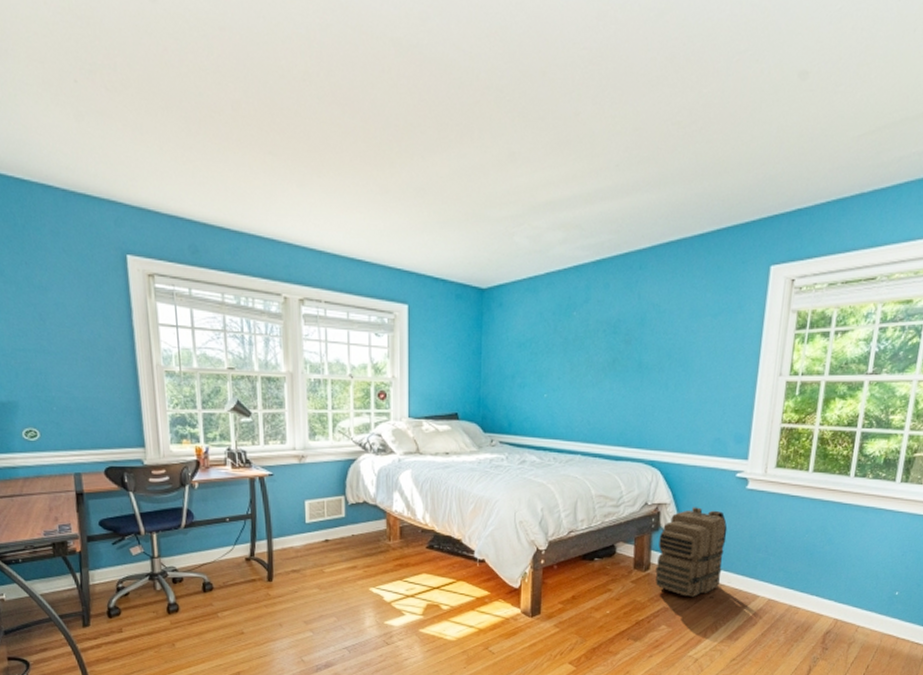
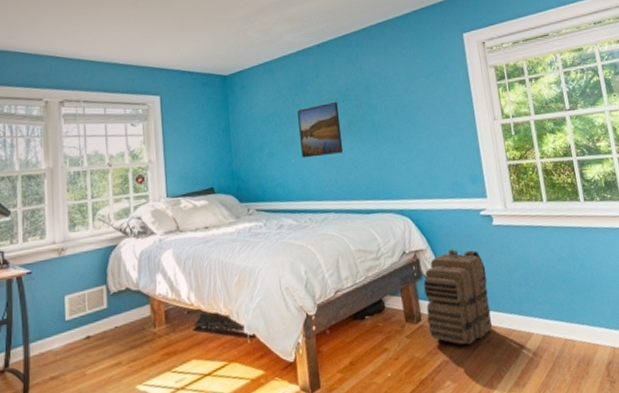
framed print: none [556,333,606,394] -> present [297,101,344,158]

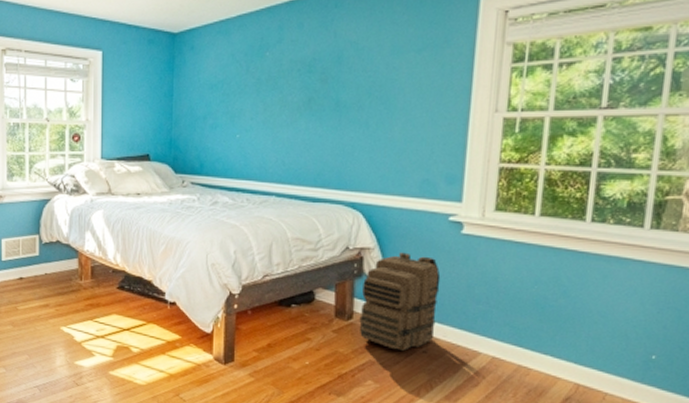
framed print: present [297,101,344,158] -> none [249,73,300,134]

